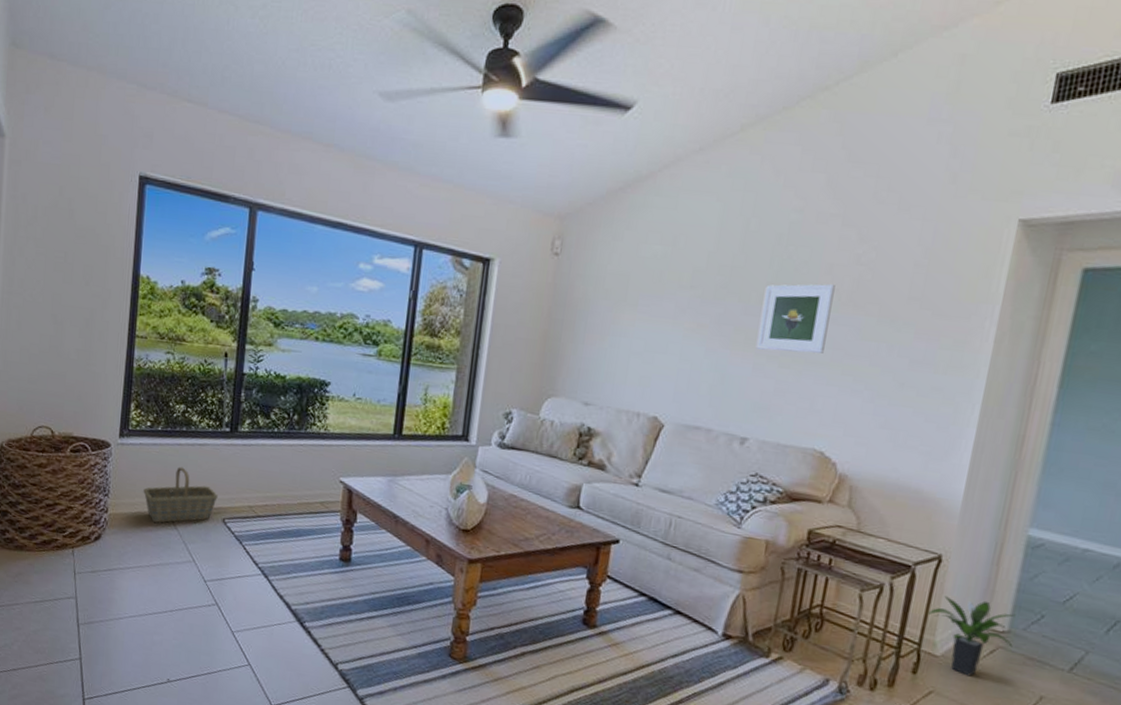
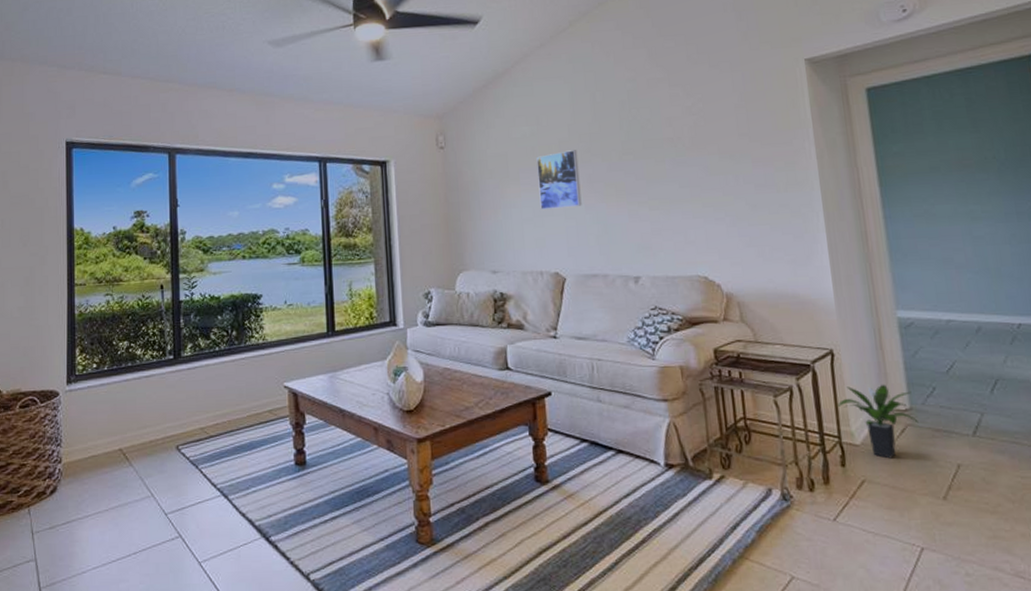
basket: present [143,466,218,523] -> none [95,402,169,463]
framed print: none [654,282,712,348] -> present [536,150,582,210]
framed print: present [756,283,835,354] -> none [621,133,683,198]

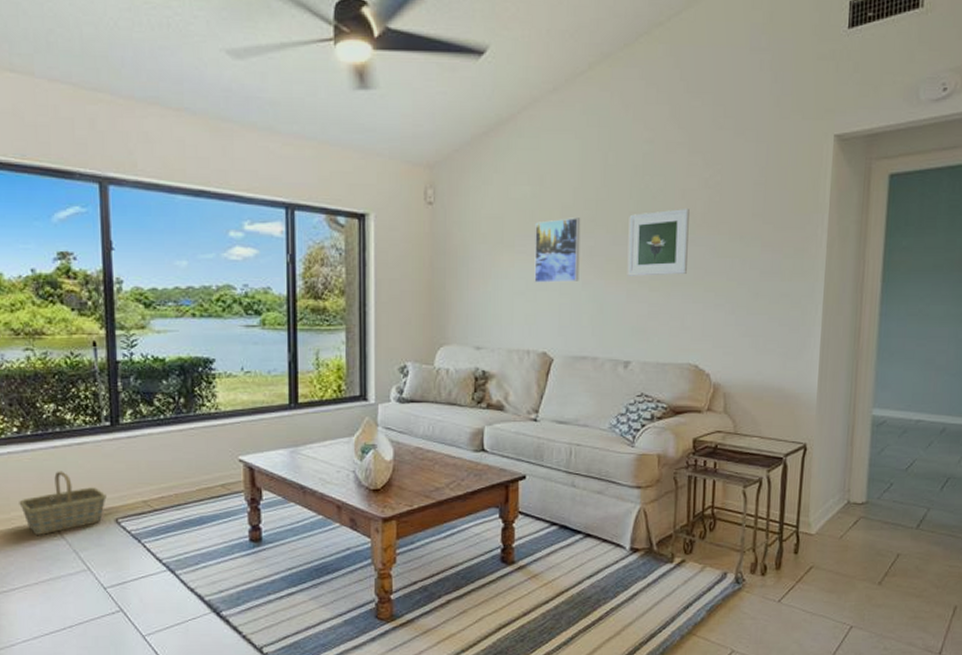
basket: none [95,402,169,463] -> present [19,471,107,535]
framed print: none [621,133,683,198] -> present [627,208,690,276]
potted plant: present [837,384,919,459] -> none [801,478,871,548]

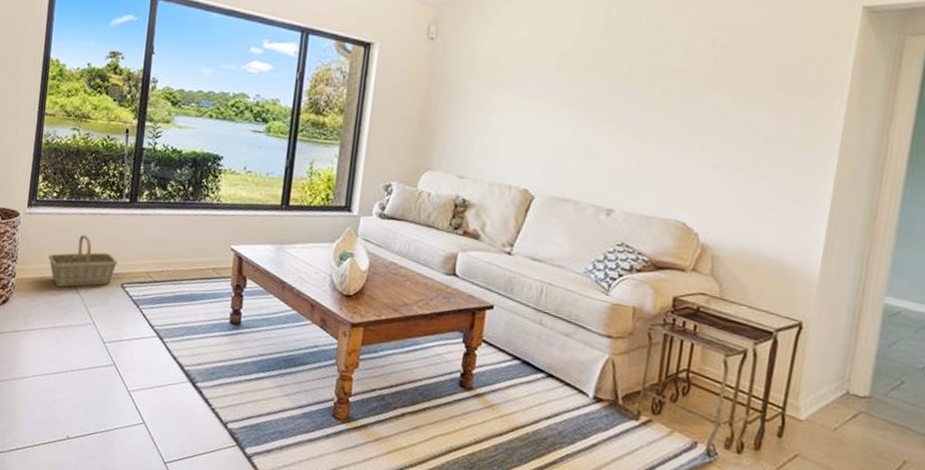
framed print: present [534,218,581,283] -> none [523,64,577,126]
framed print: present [627,208,690,276] -> none [619,65,693,131]

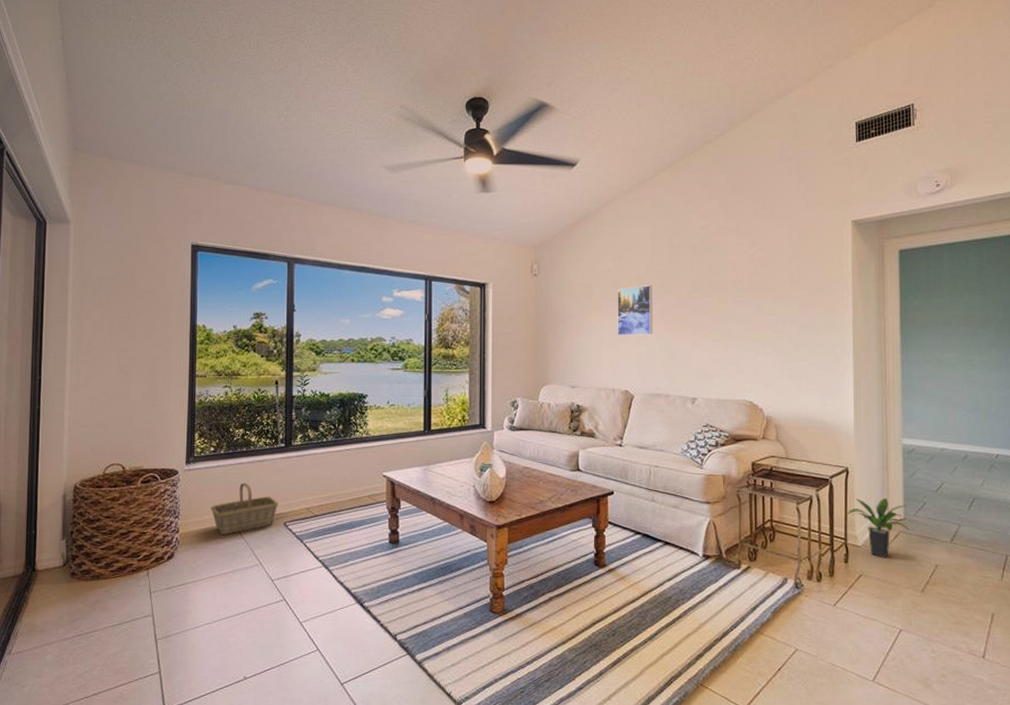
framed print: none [523,64,577,126] -> present [617,285,653,335]
potted plant: none [791,361,876,441] -> present [847,498,909,558]

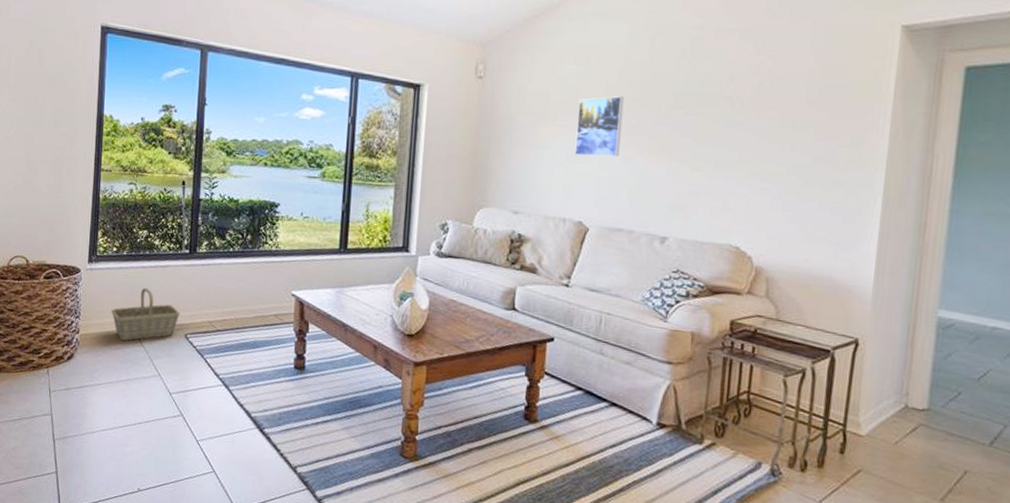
potted plant: present [847,498,909,558] -> none [850,378,934,454]

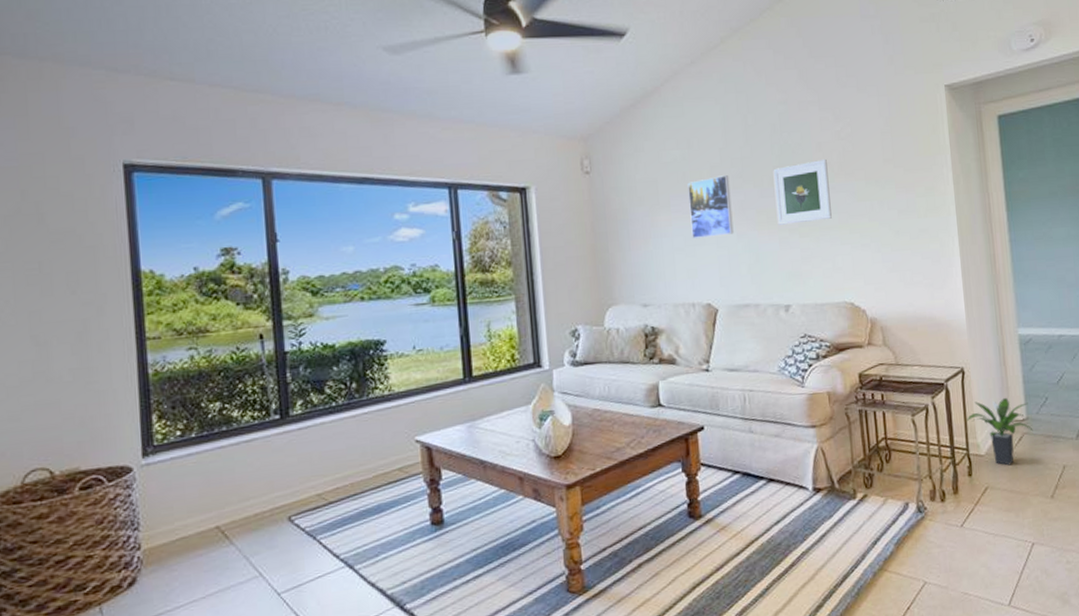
basket: present [111,287,180,341] -> none [183,471,278,544]
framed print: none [668,92,738,157] -> present [773,158,832,225]
potted plant: none [850,378,934,454] -> present [966,397,1033,466]

